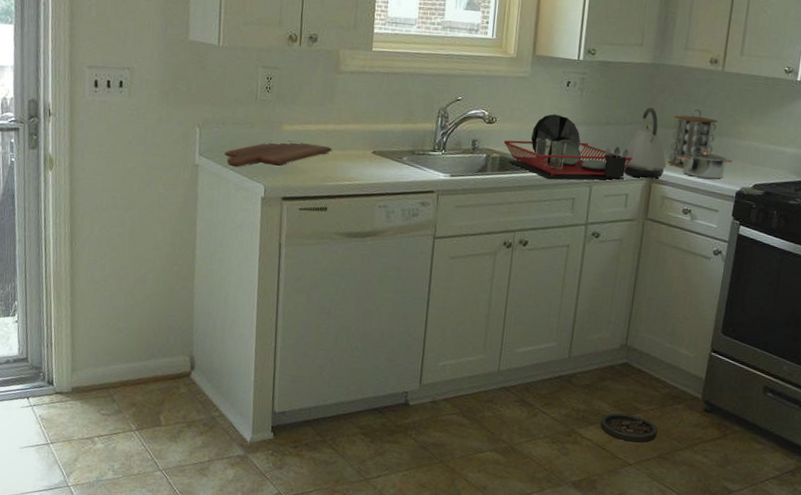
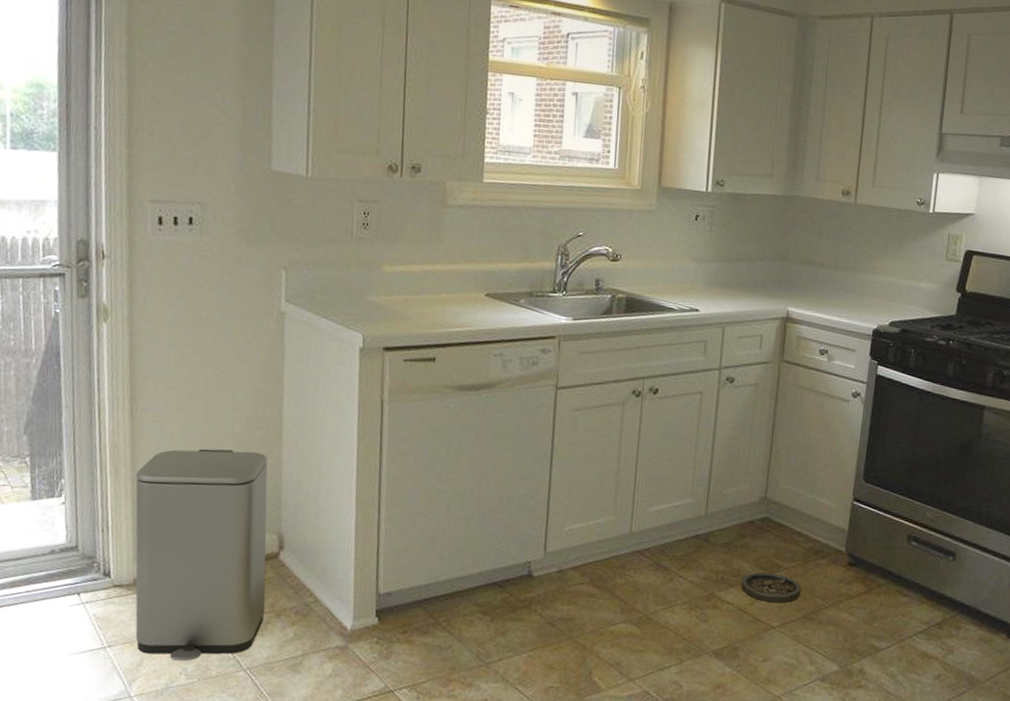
pedal bin: none [72,280,183,460] -> present [135,448,268,662]
cutting board: present [225,140,332,167] -> none [316,283,440,314]
dish rack: present [503,114,633,181] -> none [629,250,767,321]
kettle: present [623,107,667,179] -> none [756,242,802,319]
spice rack: present [667,108,718,168] -> none [802,243,852,306]
cooking pot: present [677,148,733,179] -> none [812,284,869,317]

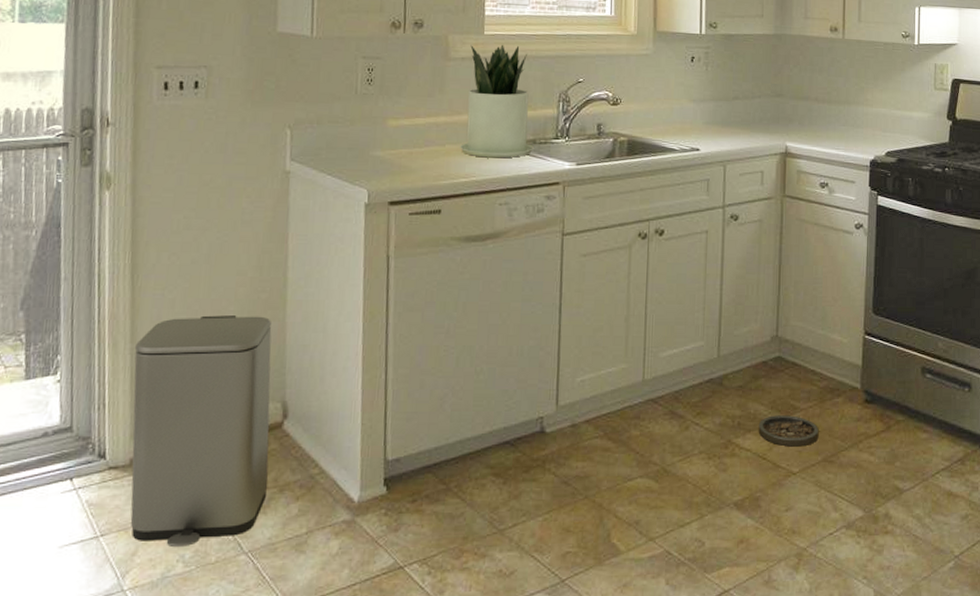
planter: none [456,193,530,310] -> present [460,44,534,159]

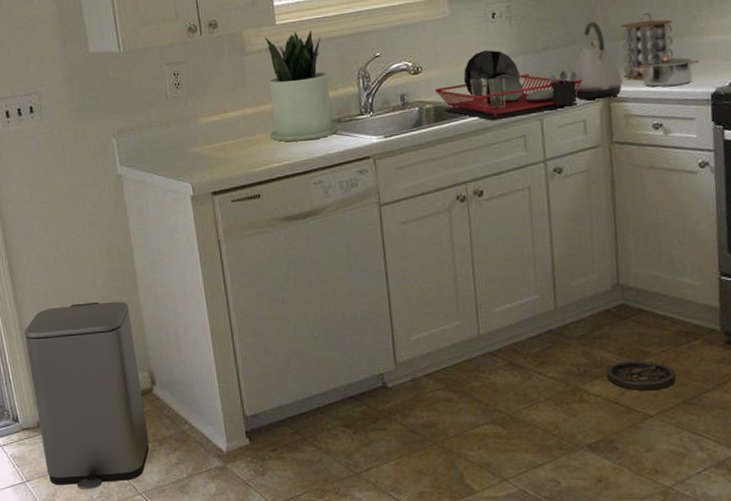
dish rack: none [630,91,765,161] -> present [434,50,583,121]
kettle: none [756,79,799,154] -> present [572,21,623,101]
spice rack: none [799,78,845,140] -> present [621,12,674,81]
cooking pot: none [809,117,863,149] -> present [634,53,700,87]

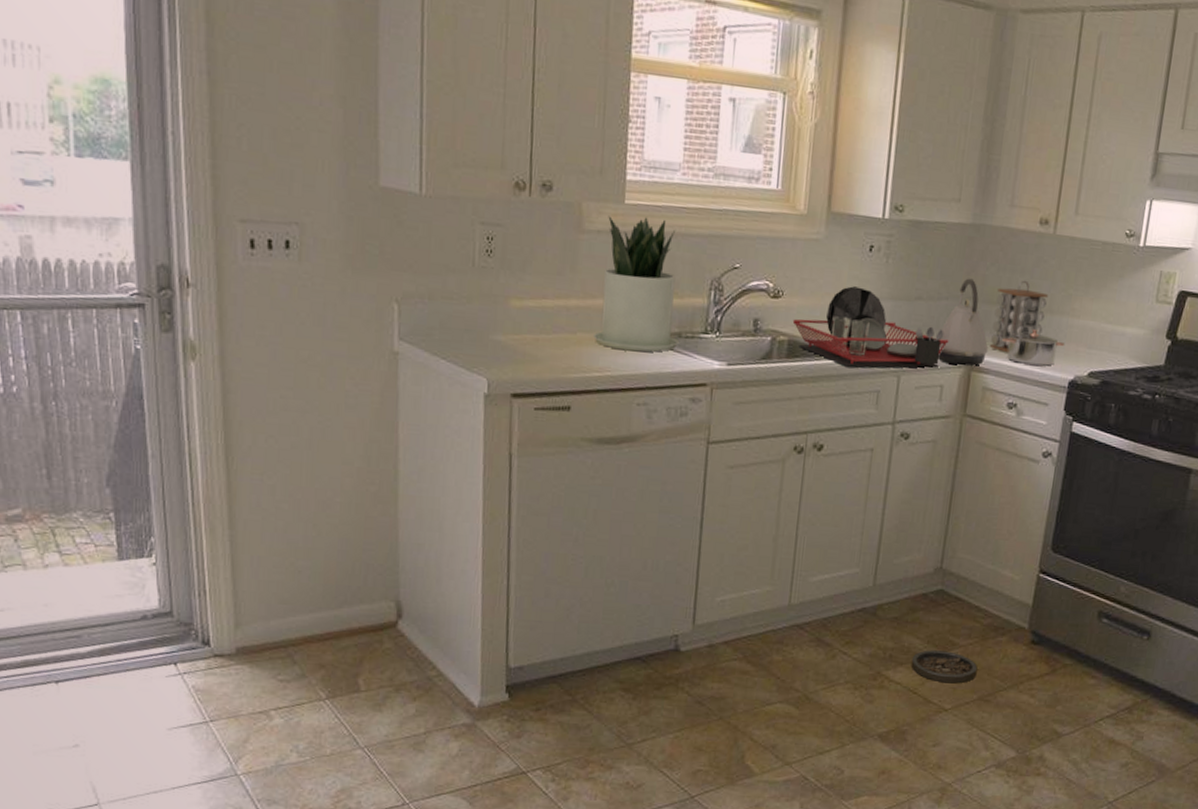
pedal bin: present [23,301,149,490] -> none [233,505,383,738]

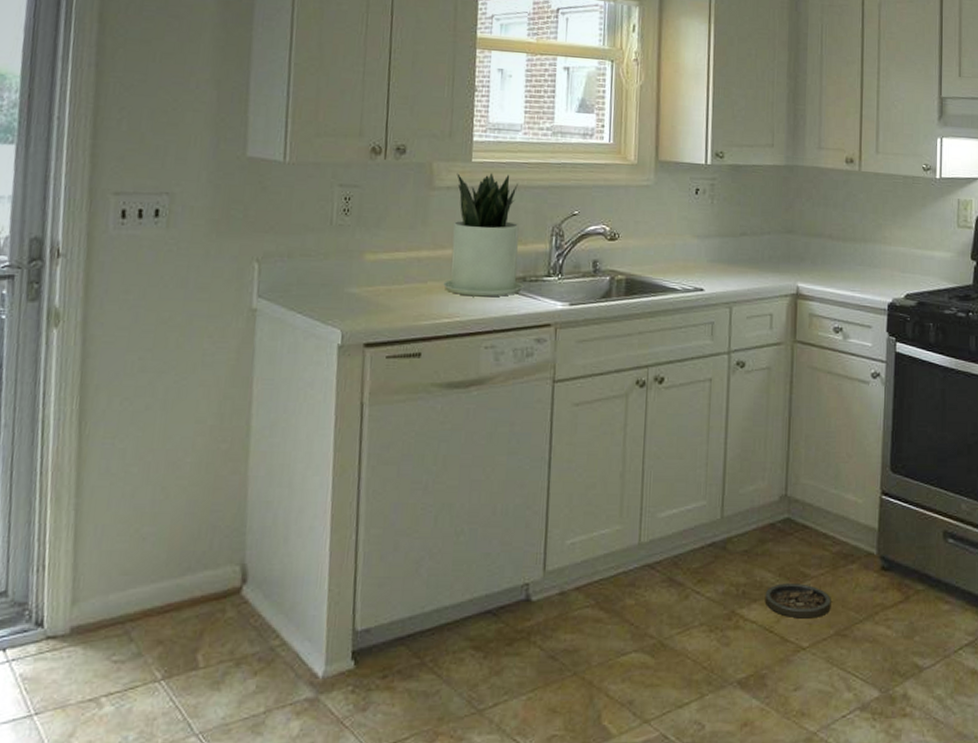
dish rack: present [792,286,949,369] -> none [629,226,774,302]
kettle: present [937,278,989,367] -> none [764,214,811,295]
spice rack: present [989,280,1049,353] -> none [811,213,861,281]
cooking pot: present [1001,328,1066,366] -> none [822,256,881,291]

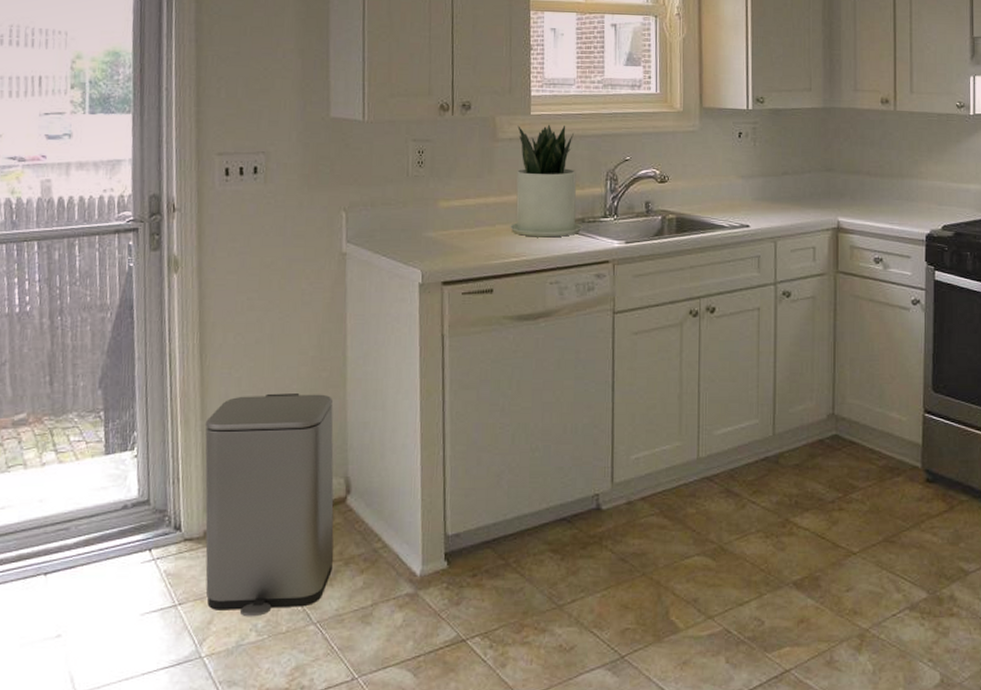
pedal bin: none [68,467,232,728] -> present [204,393,334,617]
pet bowl: present [764,583,831,619] -> none [816,494,879,526]

